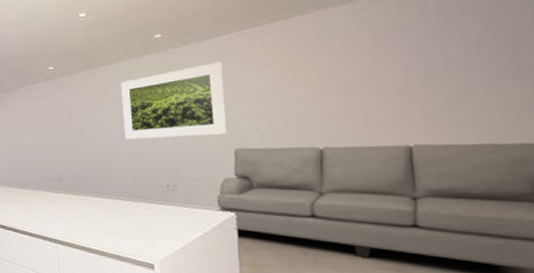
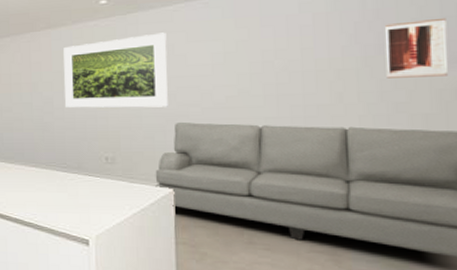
wall art: none [448,28,520,94] -> present [384,17,449,78]

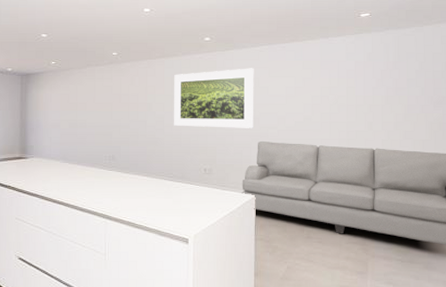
wall art: present [384,17,449,78] -> none [399,71,437,113]

